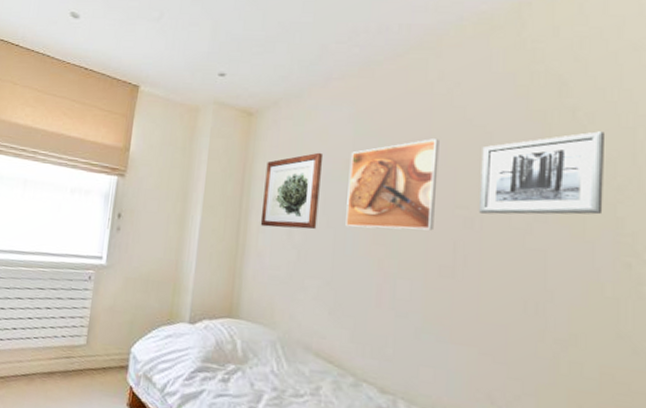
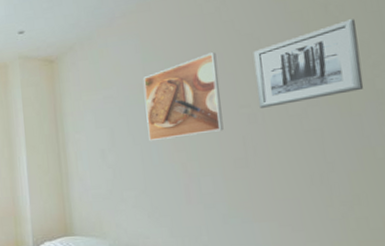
wall art: present [260,152,324,230] -> none [73,83,125,155]

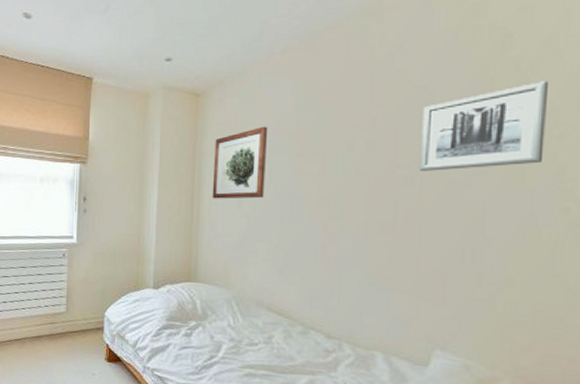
wall art: none [73,83,125,155] -> present [212,126,269,199]
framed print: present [143,52,224,142] -> none [291,103,381,194]

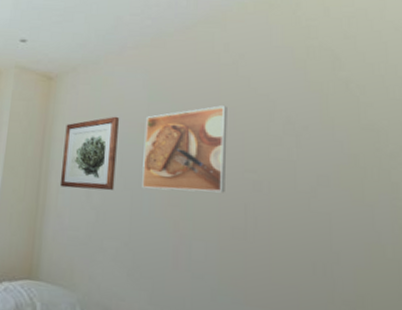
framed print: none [291,103,381,194] -> present [142,105,227,193]
wall art: present [420,81,550,171] -> none [266,102,379,180]

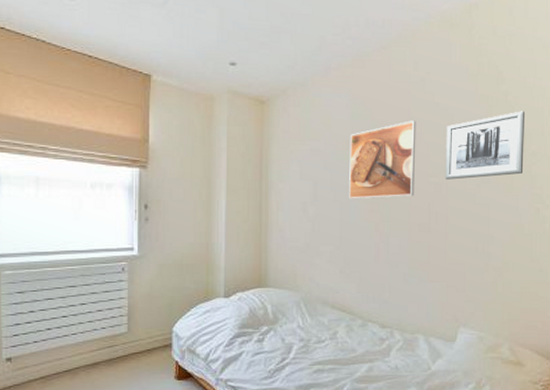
wall art: present [59,116,120,191] -> none [279,136,328,205]
wall art: none [266,102,379,180] -> present [445,111,526,180]

